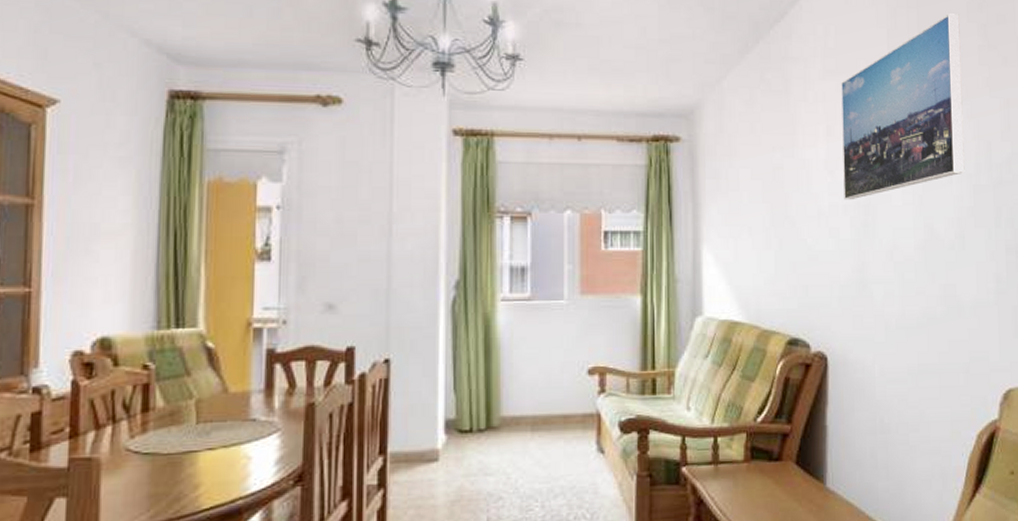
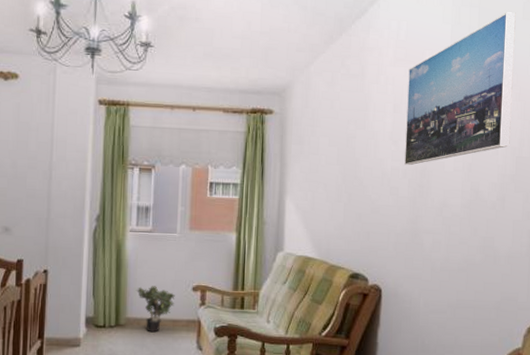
potted plant: none [512,371,565,435] -> present [135,286,175,333]

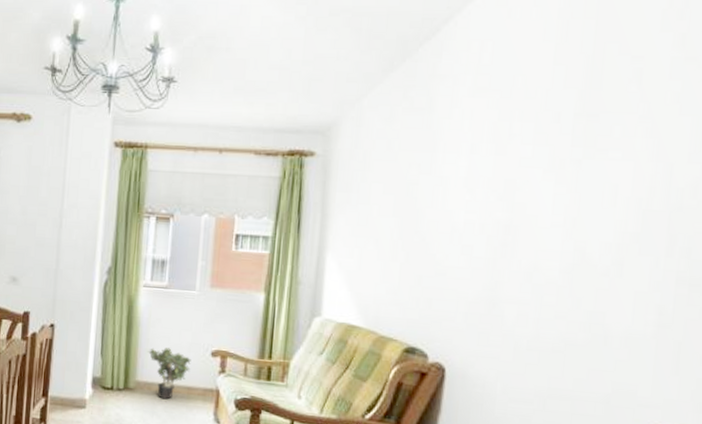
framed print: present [404,12,516,166] -> none [482,23,651,219]

